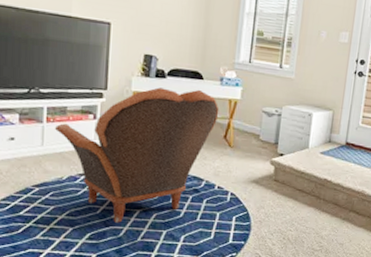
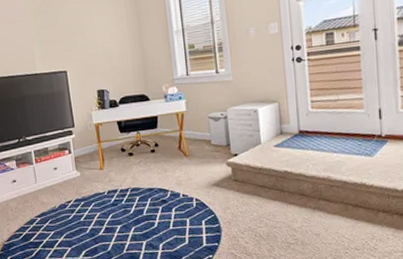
armchair: present [55,87,219,223] -> none [42,110,170,239]

